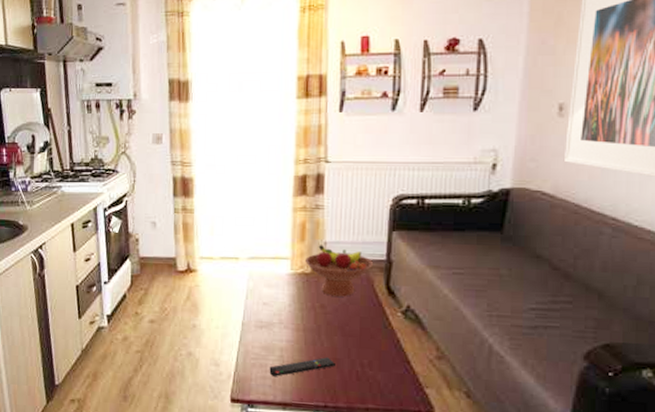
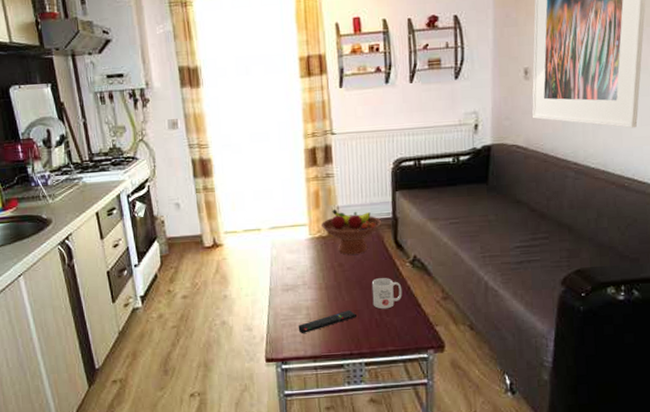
mug: none [355,326,390,362] -> present [371,278,402,309]

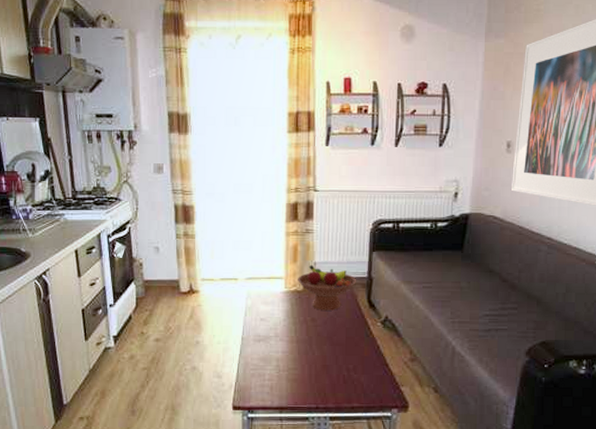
remote control: present [298,310,356,333] -> none [267,365,325,384]
mug: present [371,278,402,309] -> none [342,336,371,366]

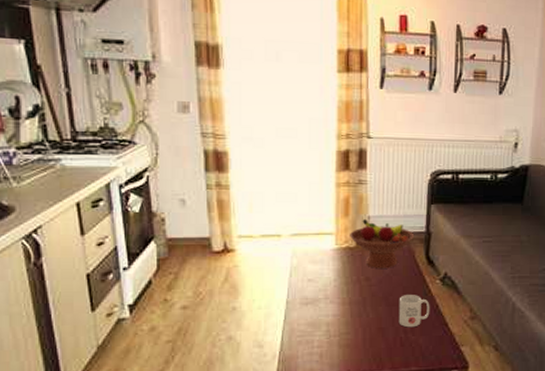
mug: none [342,336,371,366] -> present [398,295,430,328]

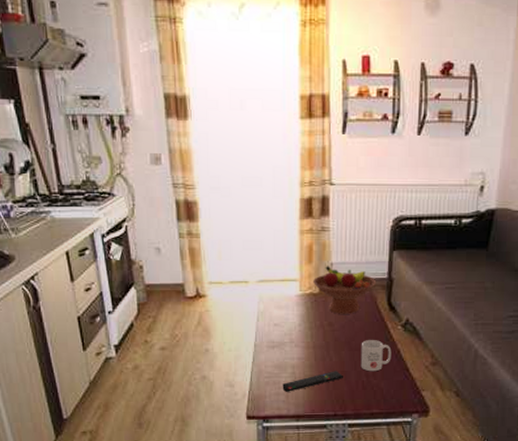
remote control: none [316,327,380,351] -> present [282,371,343,392]

